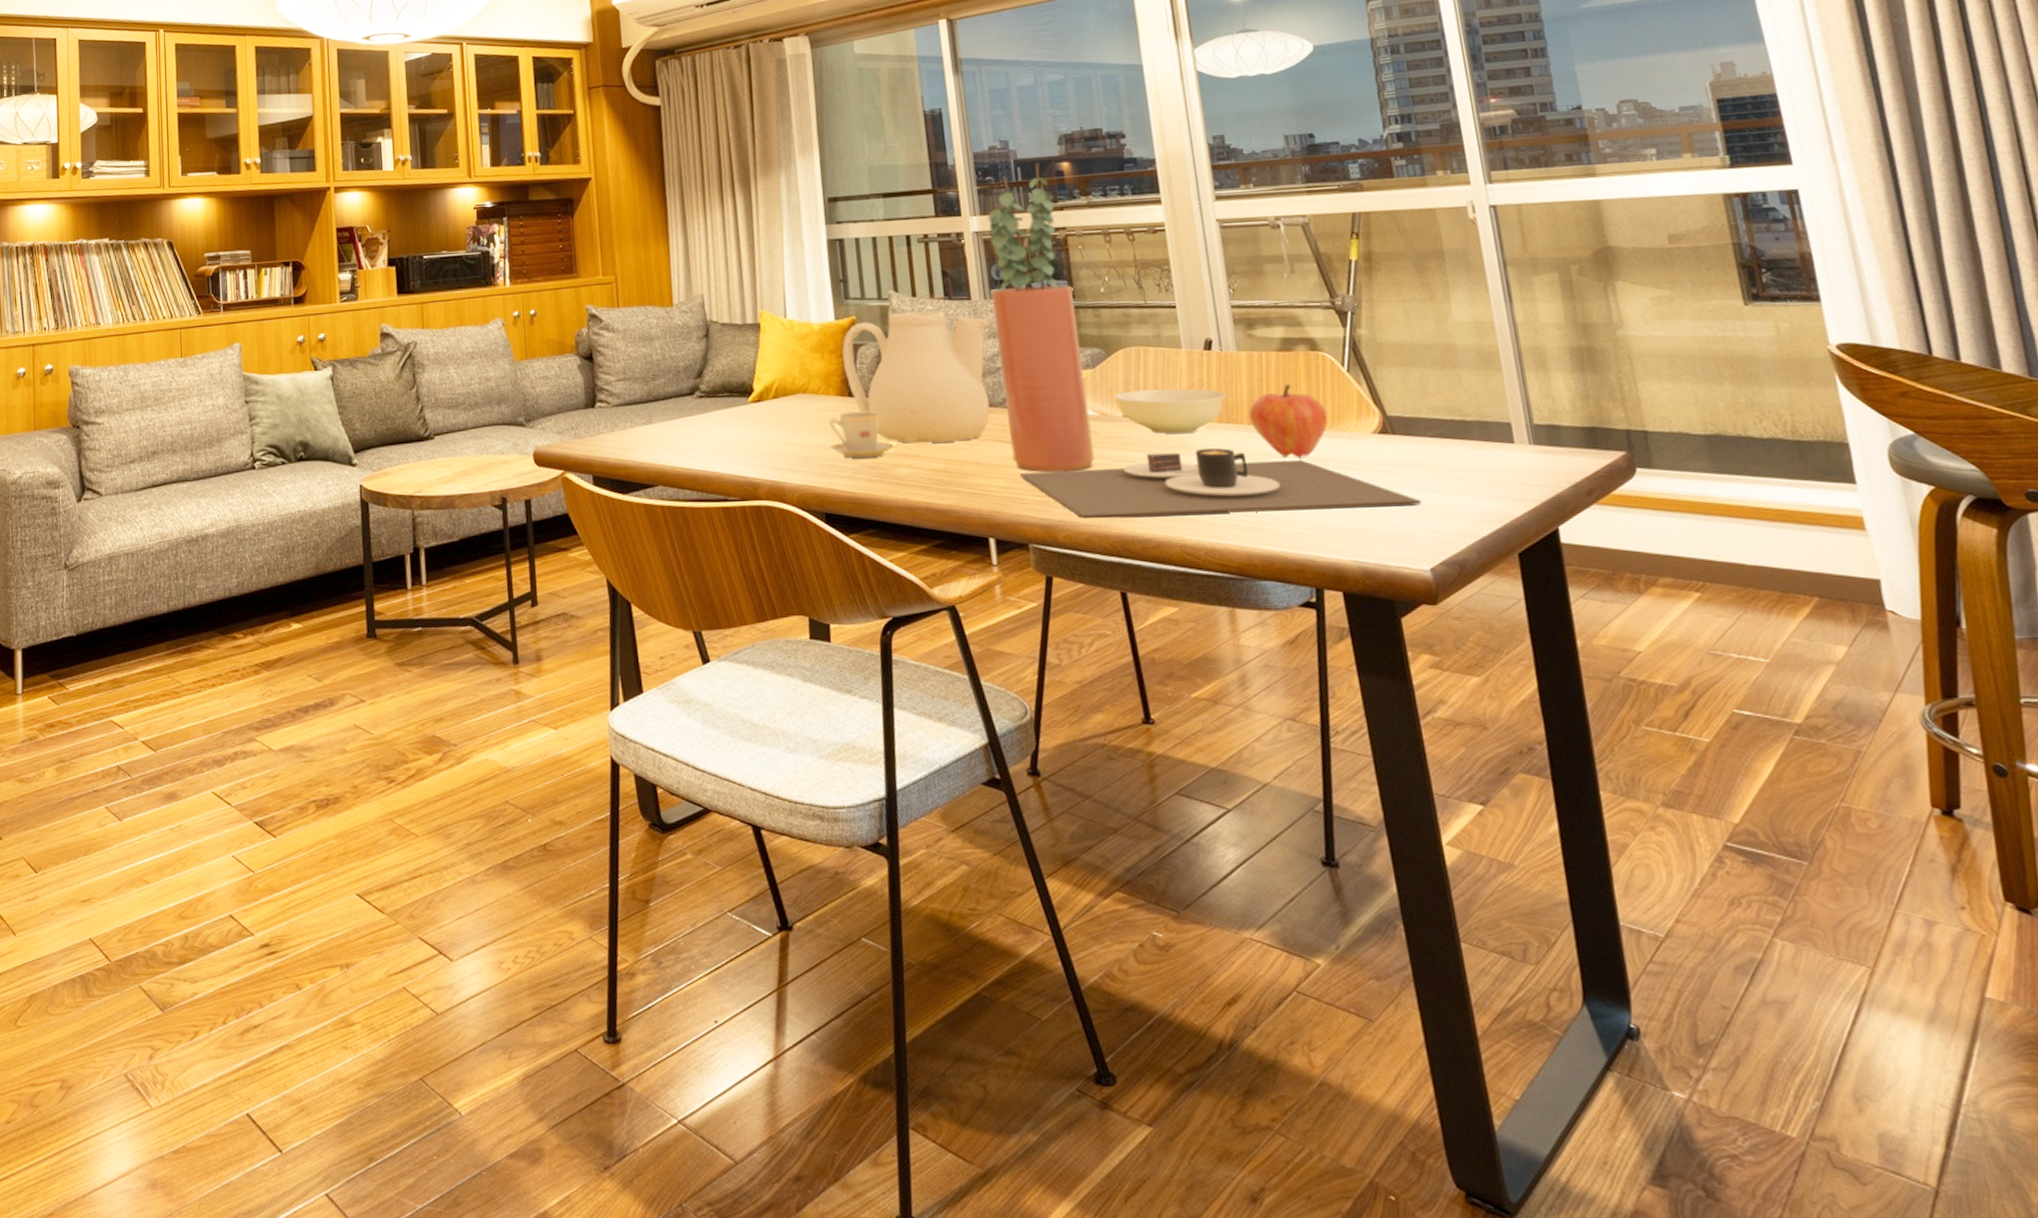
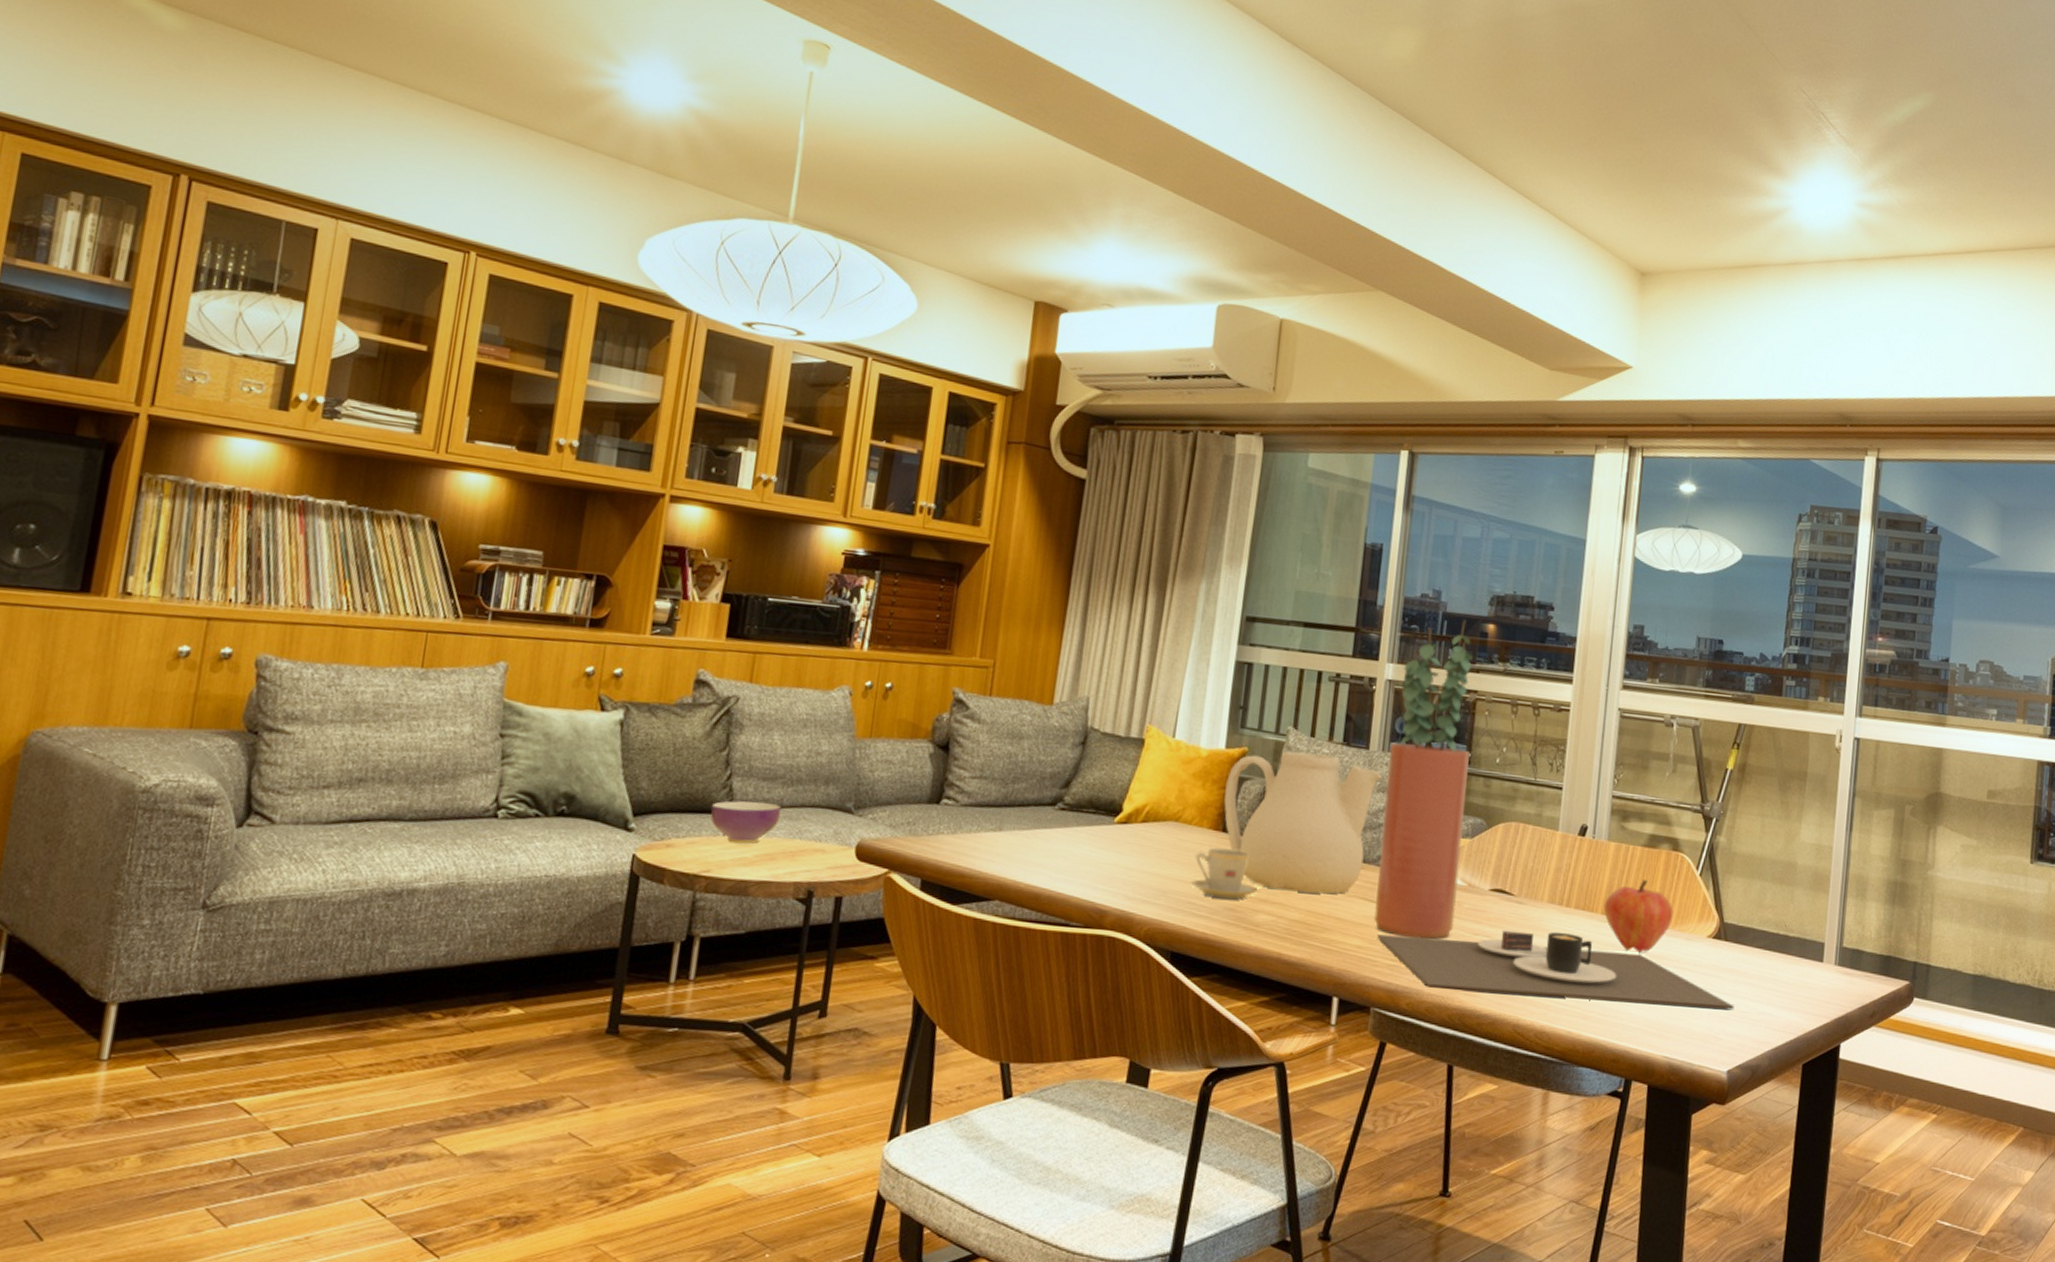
bowl: none [412,426,468,465] -> present [710,800,782,845]
bowl: present [1113,388,1226,434] -> none [1484,865,1588,916]

